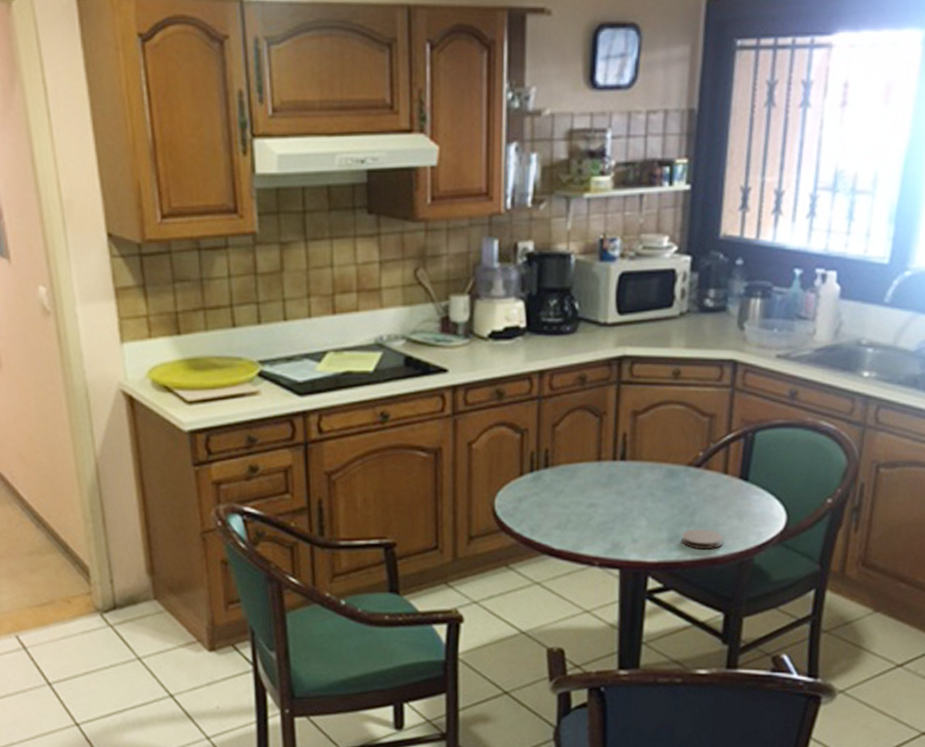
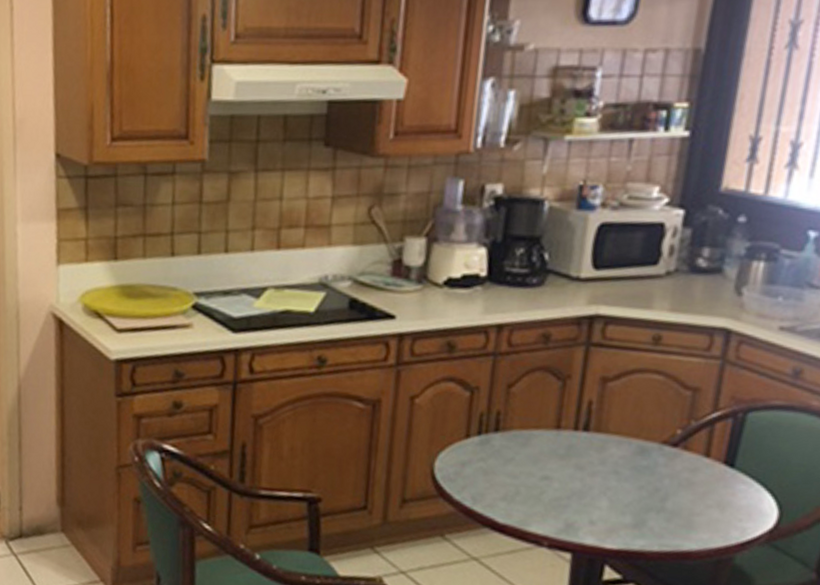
coaster: present [681,529,723,550] -> none [648,516,699,542]

